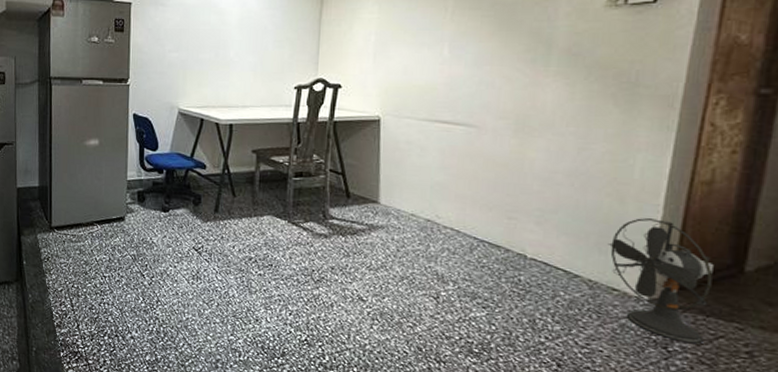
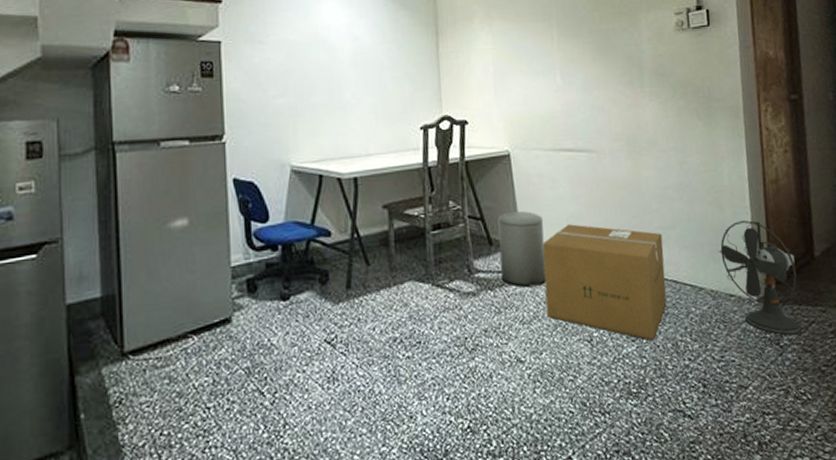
pedal bin: none [354,171,406,242] -> present [497,210,546,288]
box: none [394,191,539,313] -> present [543,224,667,341]

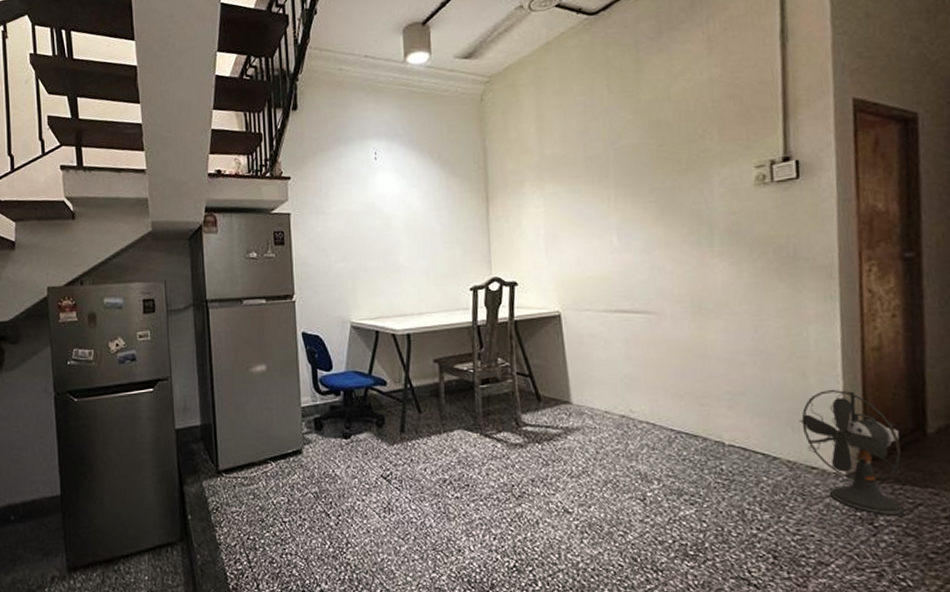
pedal bin: present [497,210,546,288] -> none [546,369,597,444]
box: present [543,224,667,341] -> none [594,385,733,507]

